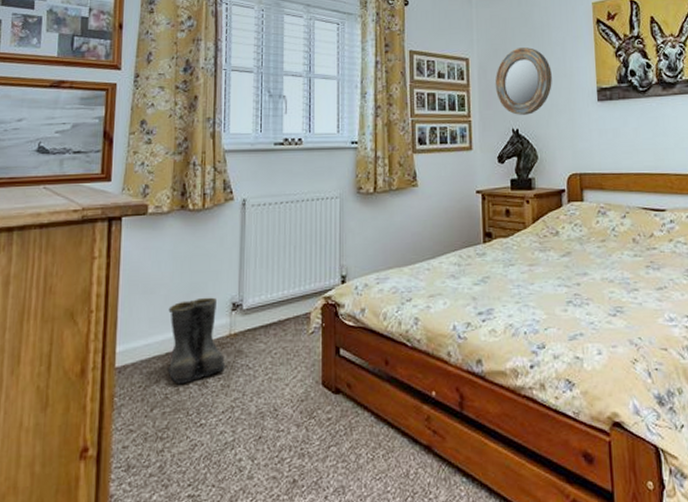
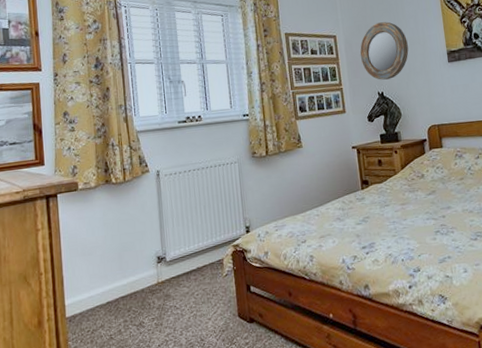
boots: present [168,297,227,384] -> none [105,253,159,327]

